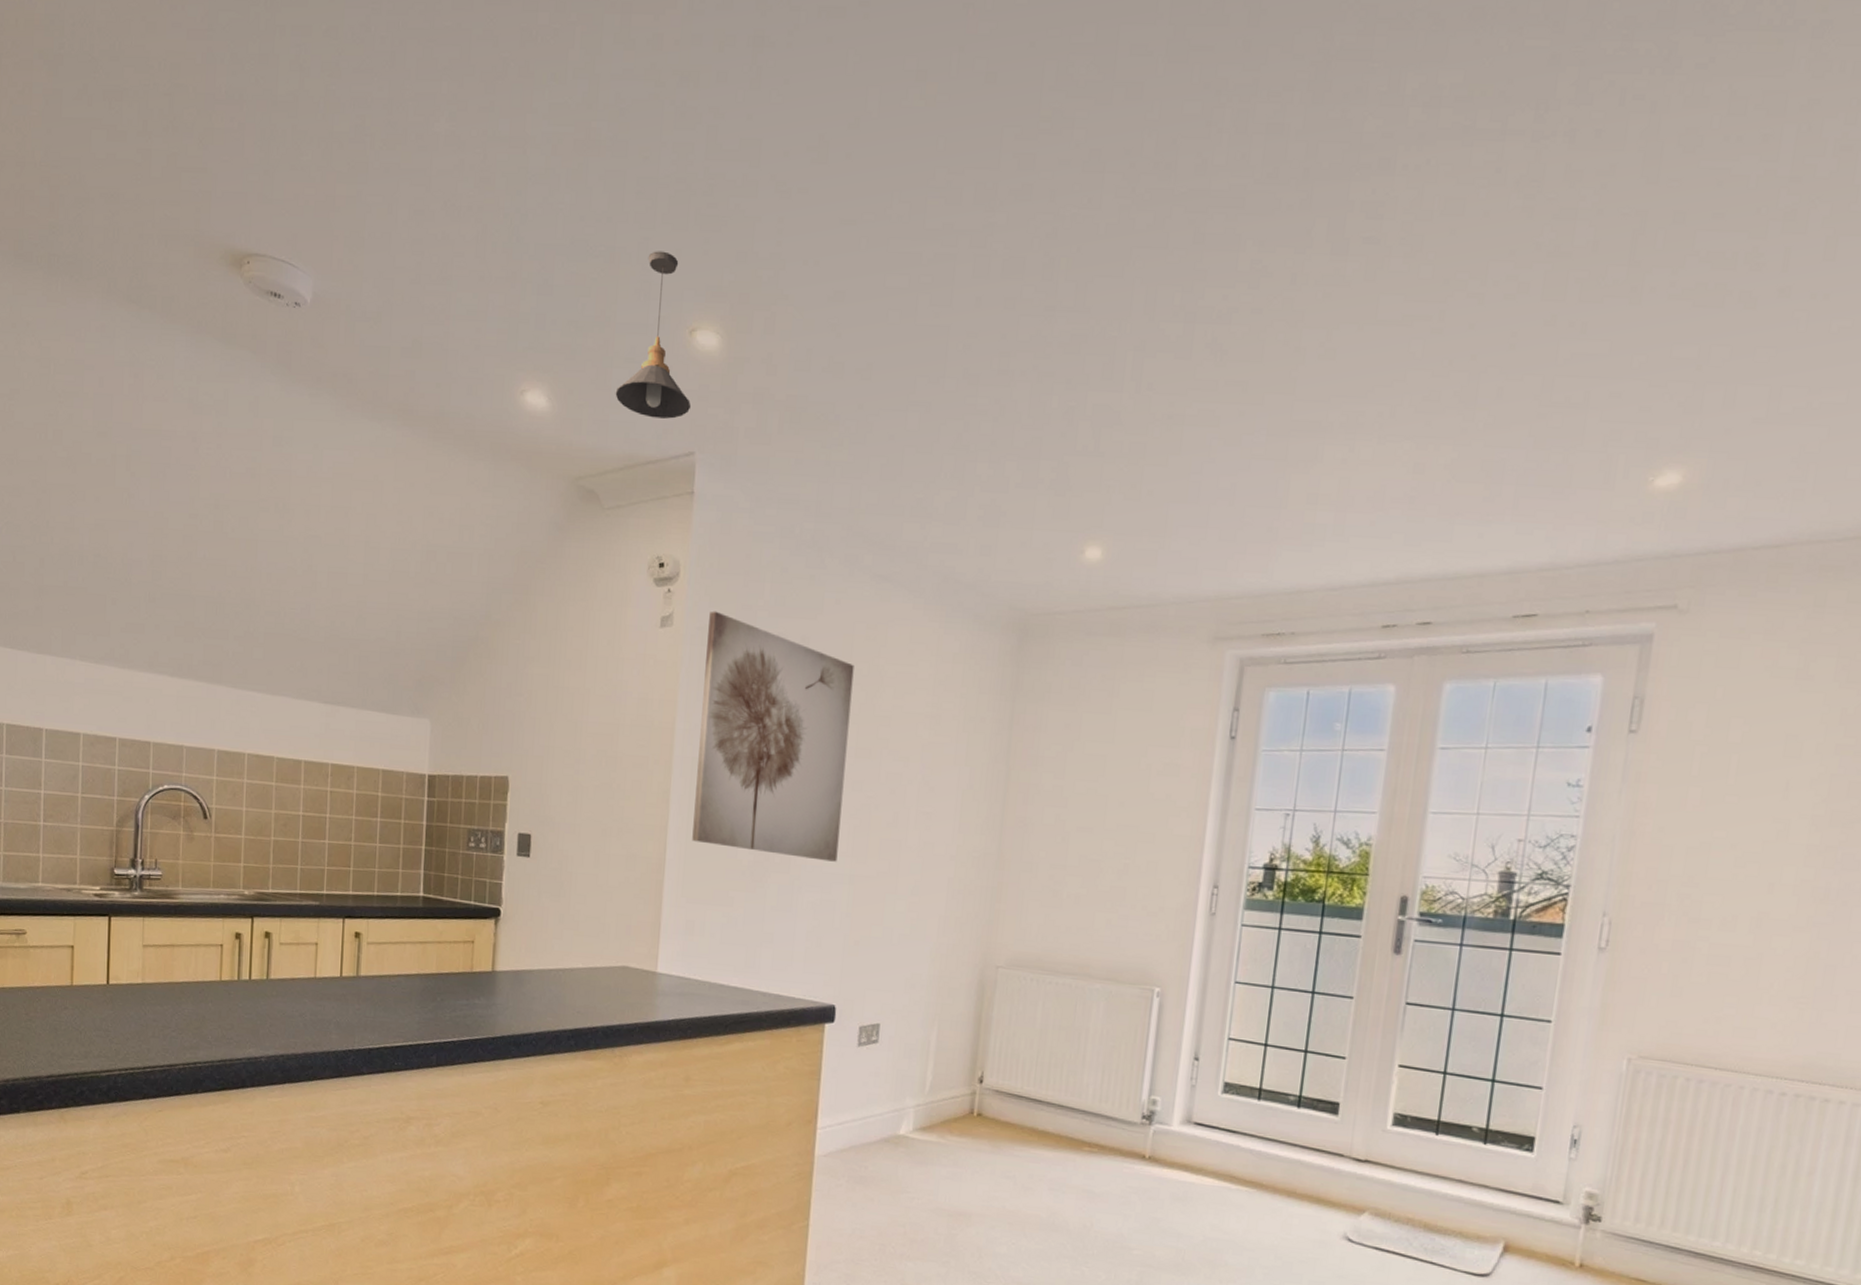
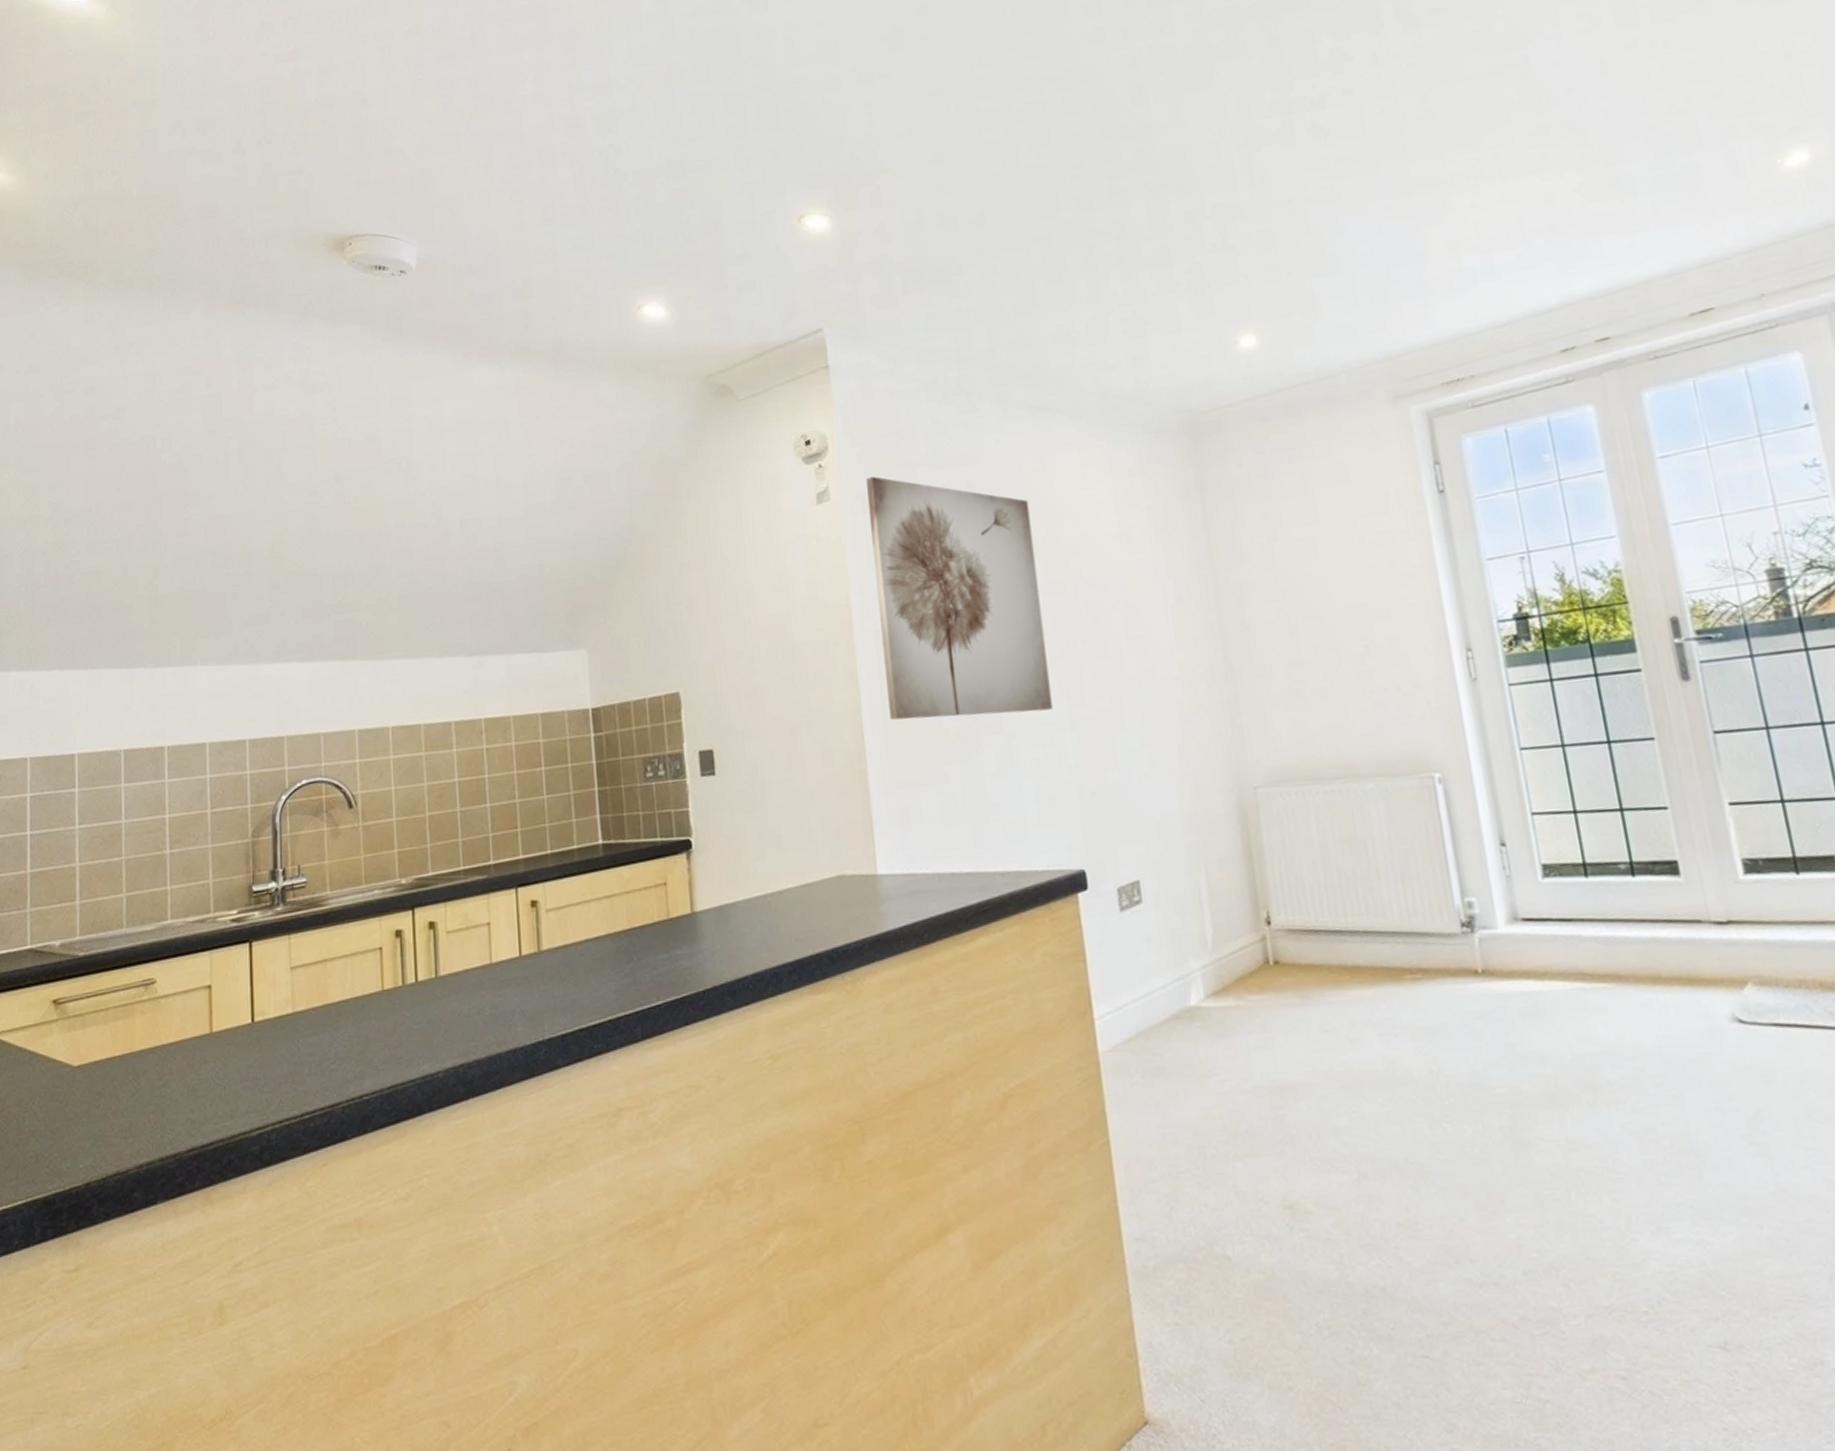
pendant light: present [615,251,692,419] -> none [733,153,812,305]

